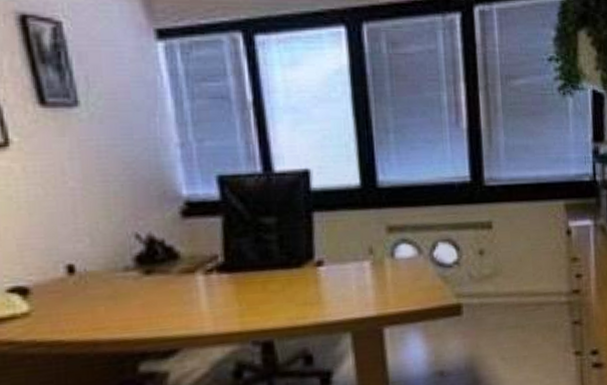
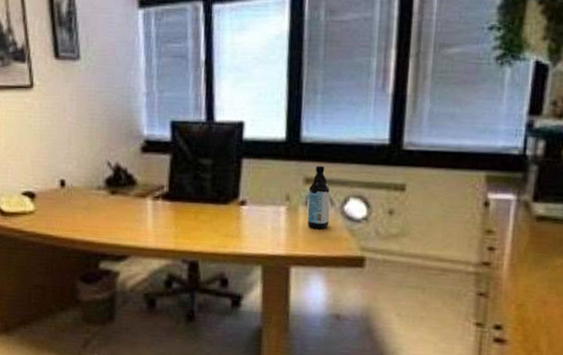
water bottle: none [393,211,420,281] -> present [307,165,330,230]

